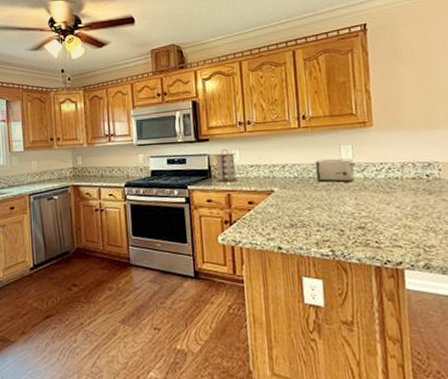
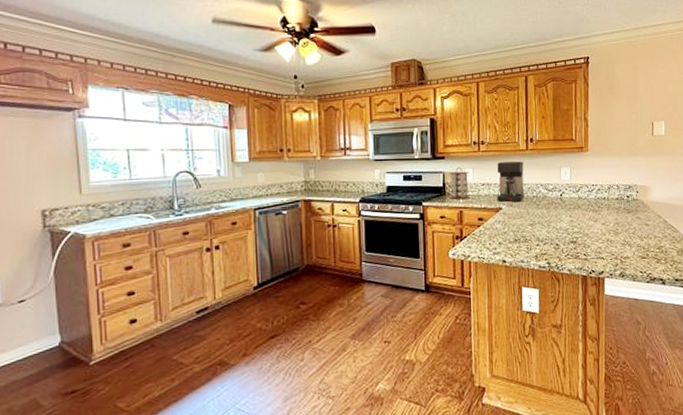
coffee maker: none [266,140,299,184] -> present [497,161,524,202]
toaster: present [315,158,356,183] -> none [538,179,572,202]

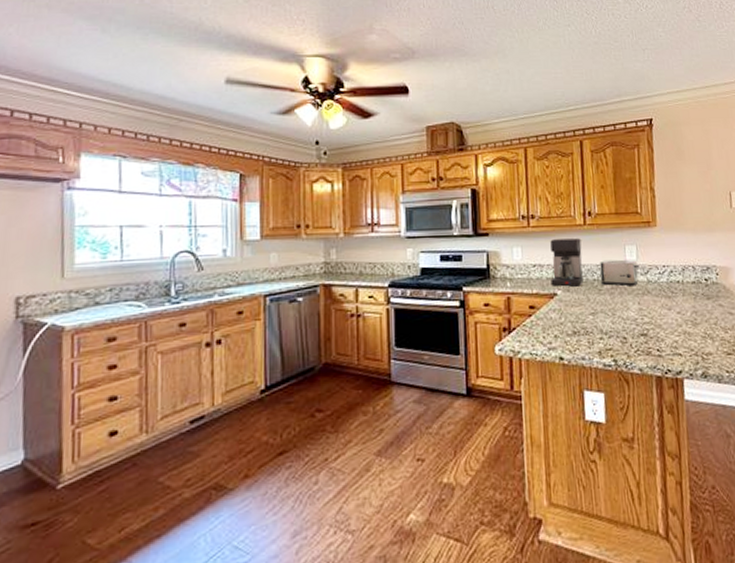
spice rack: present [449,168,469,200] -> none [494,246,518,284]
toaster: none [538,179,572,202] -> present [599,259,640,287]

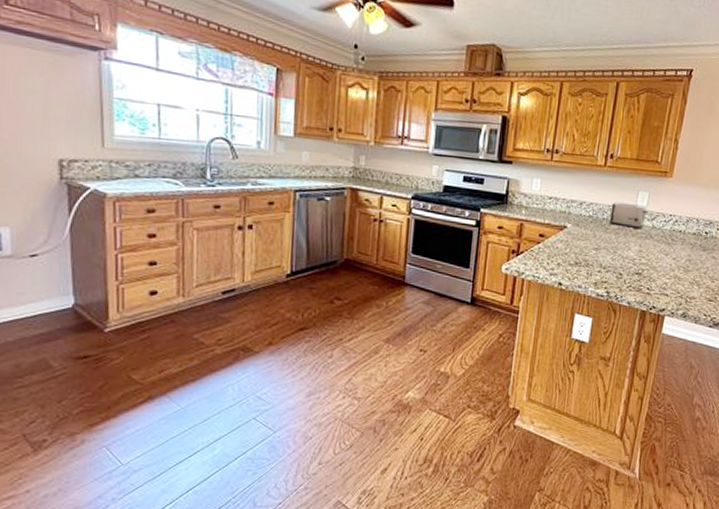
coffee maker: present [550,238,583,287] -> none [563,176,599,223]

